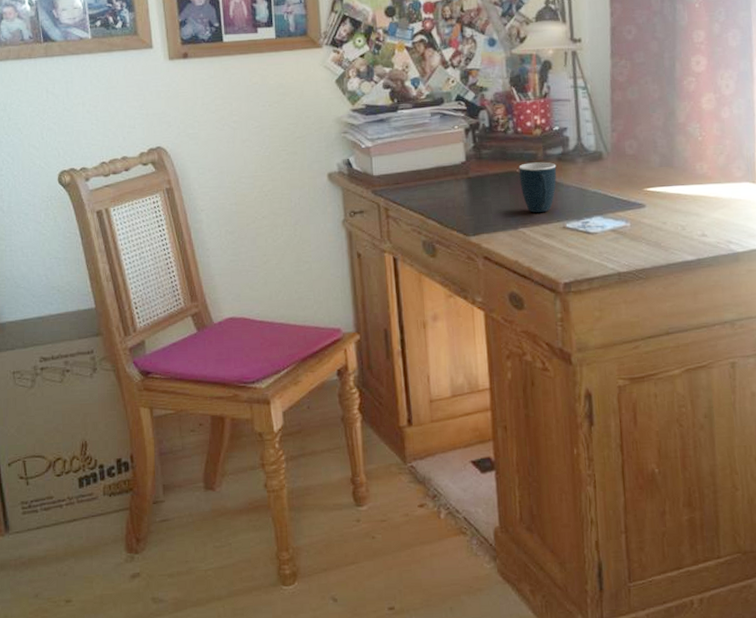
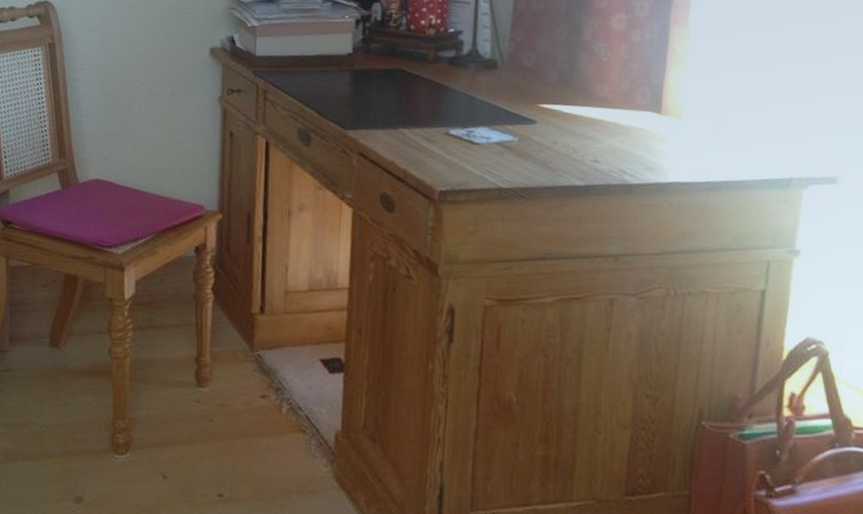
mug: present [519,162,557,213] -> none [406,62,447,115]

